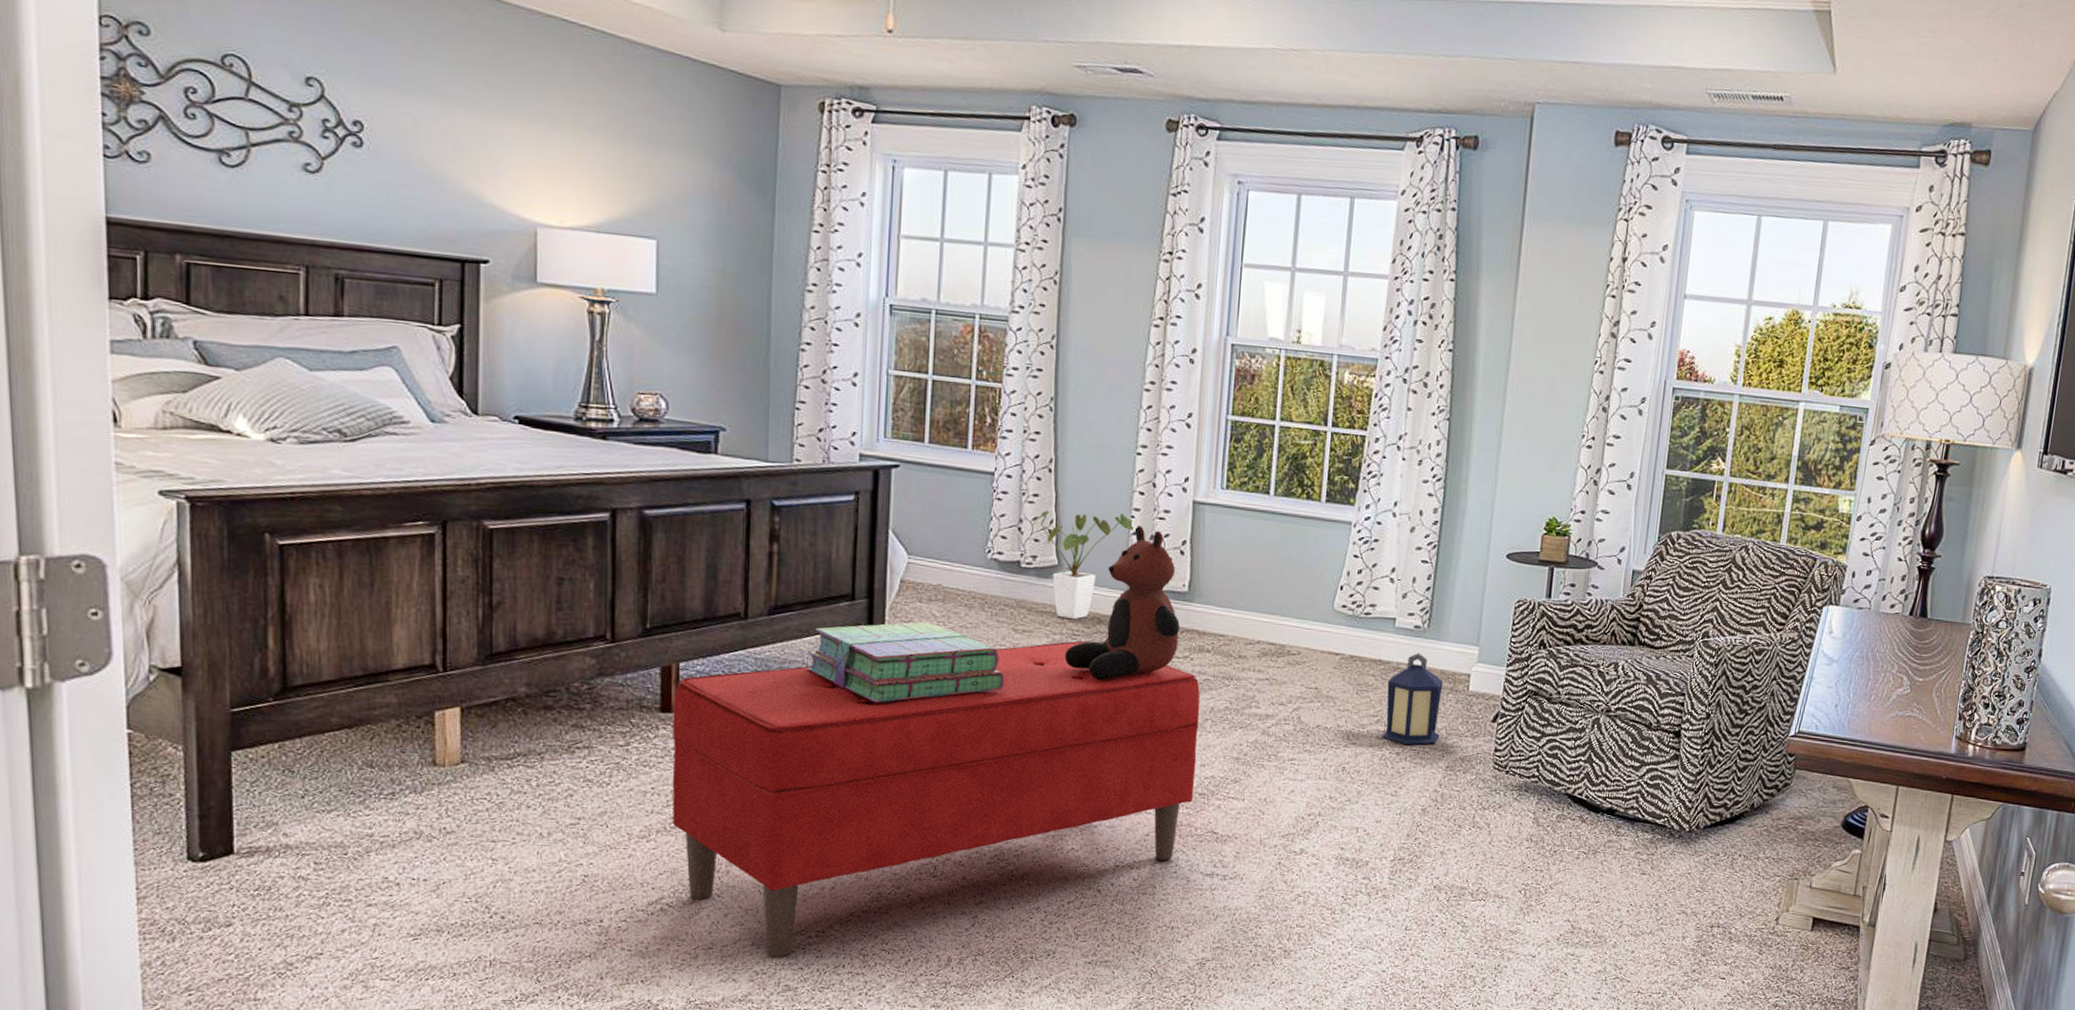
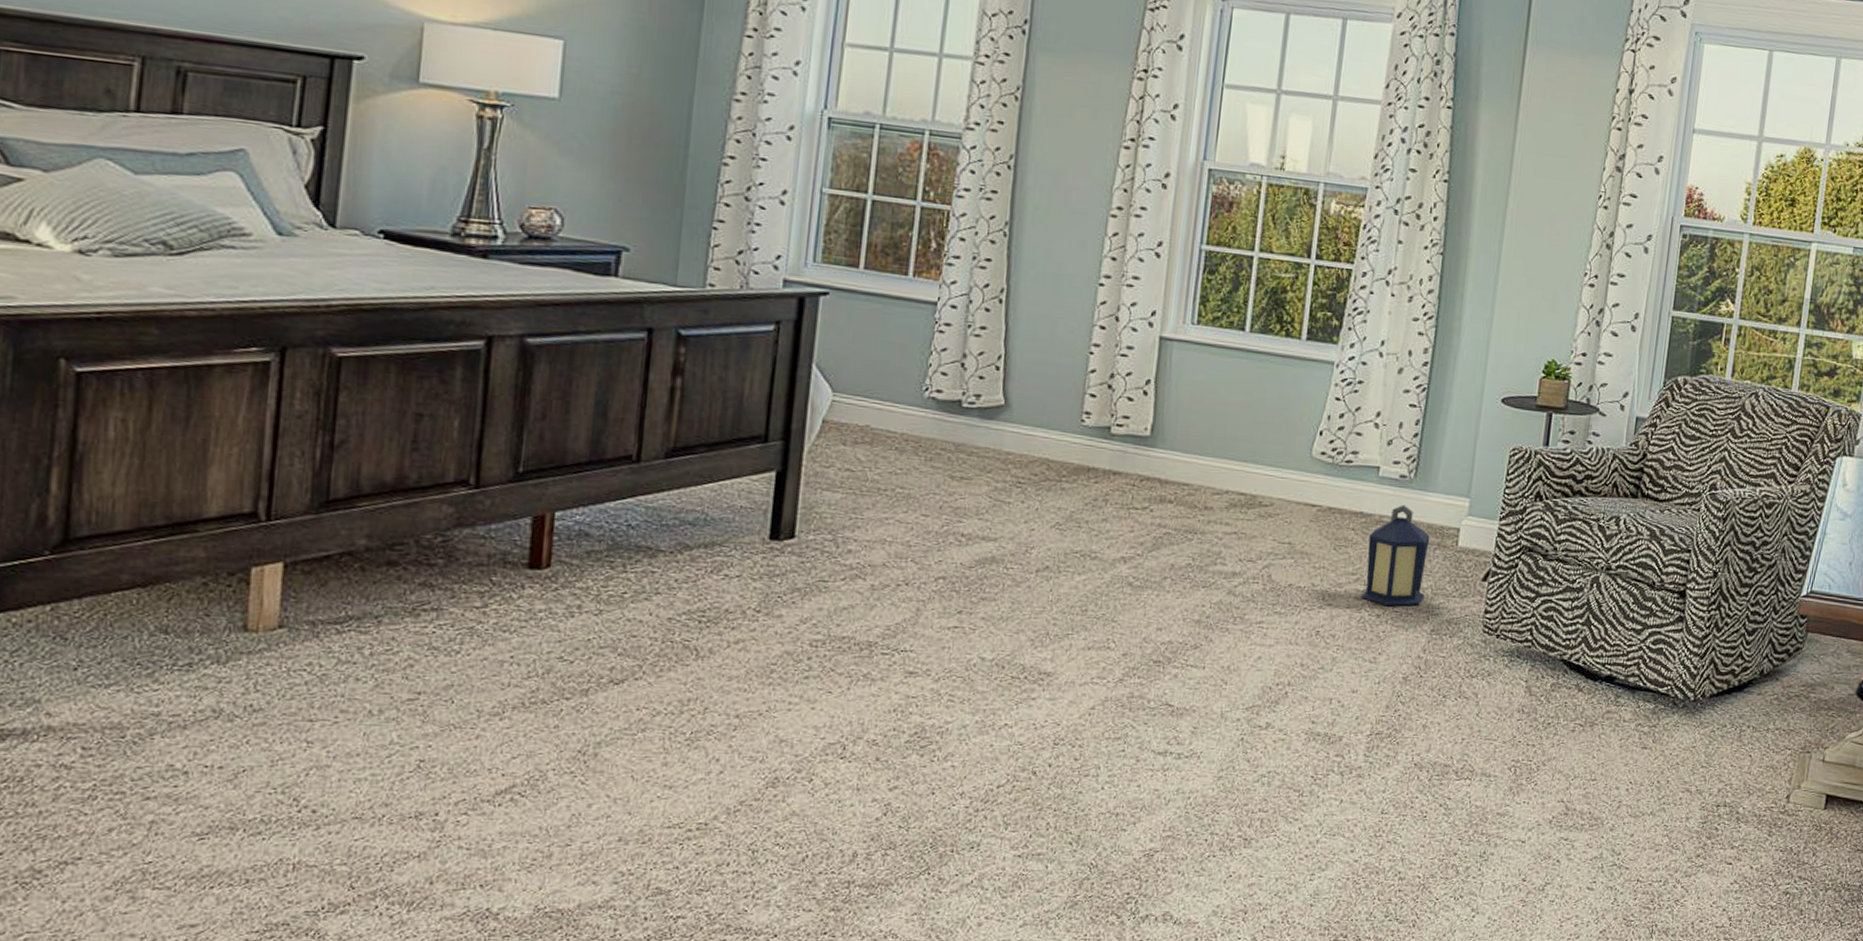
bench: present [672,640,1201,958] -> none [533,489,1160,855]
stack of books: present [806,621,1005,703] -> none [706,467,938,559]
house plant: present [1032,510,1139,620] -> none [978,345,1098,466]
teddy bear: present [1064,525,1180,680] -> none [1006,362,1140,534]

